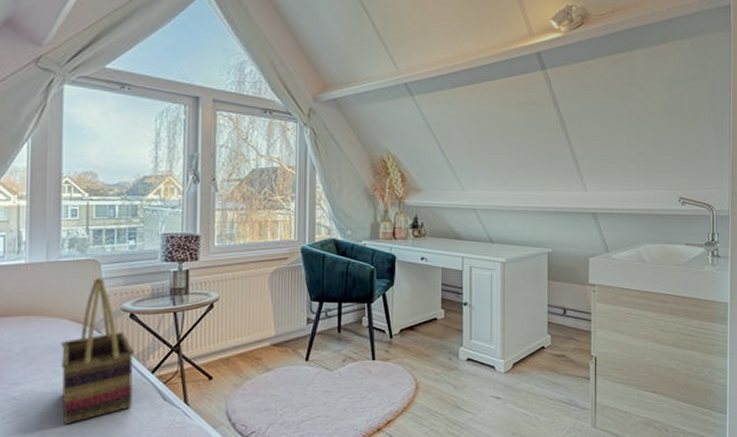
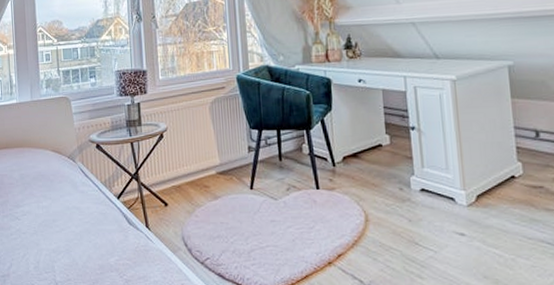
woven basket: present [61,278,135,424] -> none [47,113,104,242]

